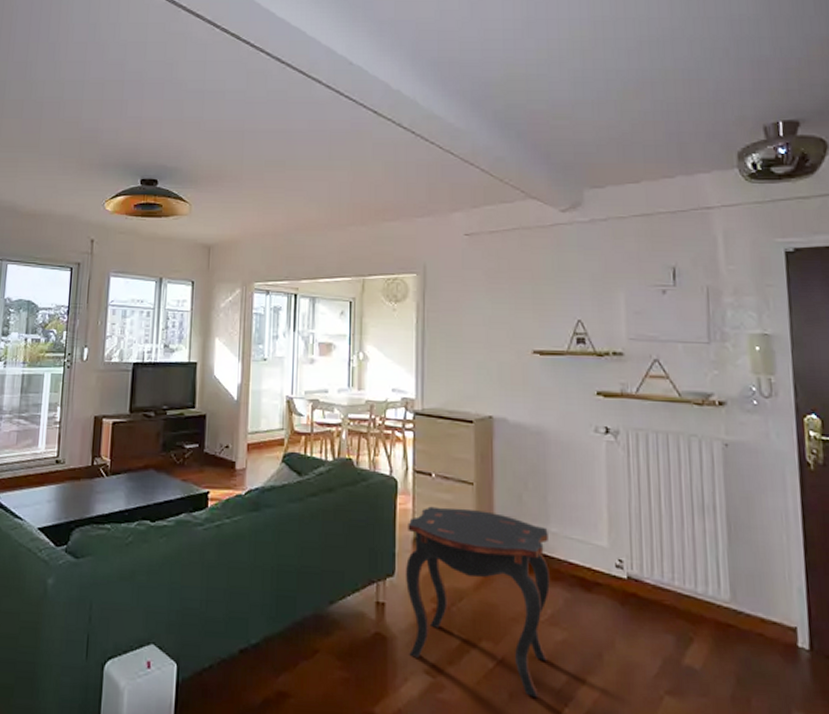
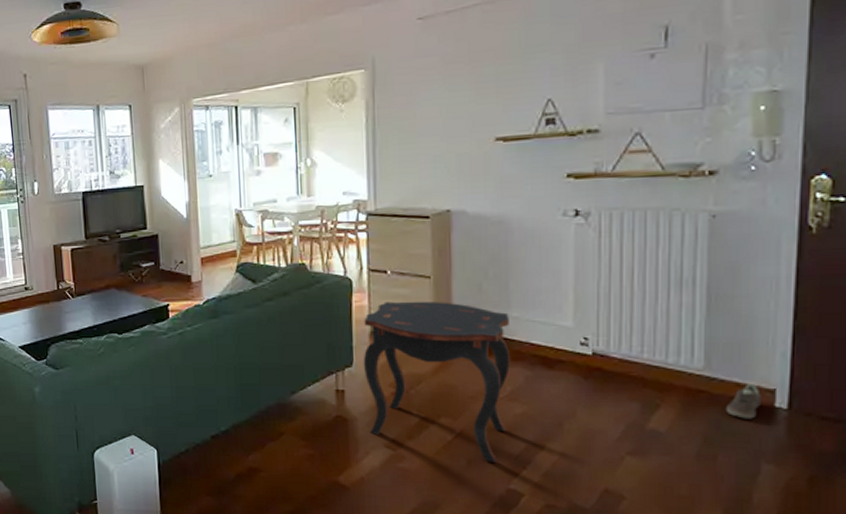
sneaker: none [753,619,785,659] -> present [725,382,761,419]

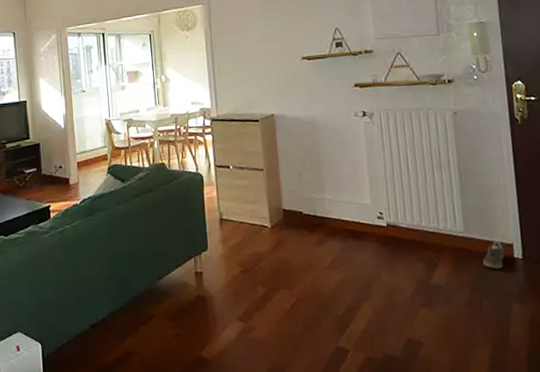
side table: present [363,301,510,464] -> none [214,189,331,326]

